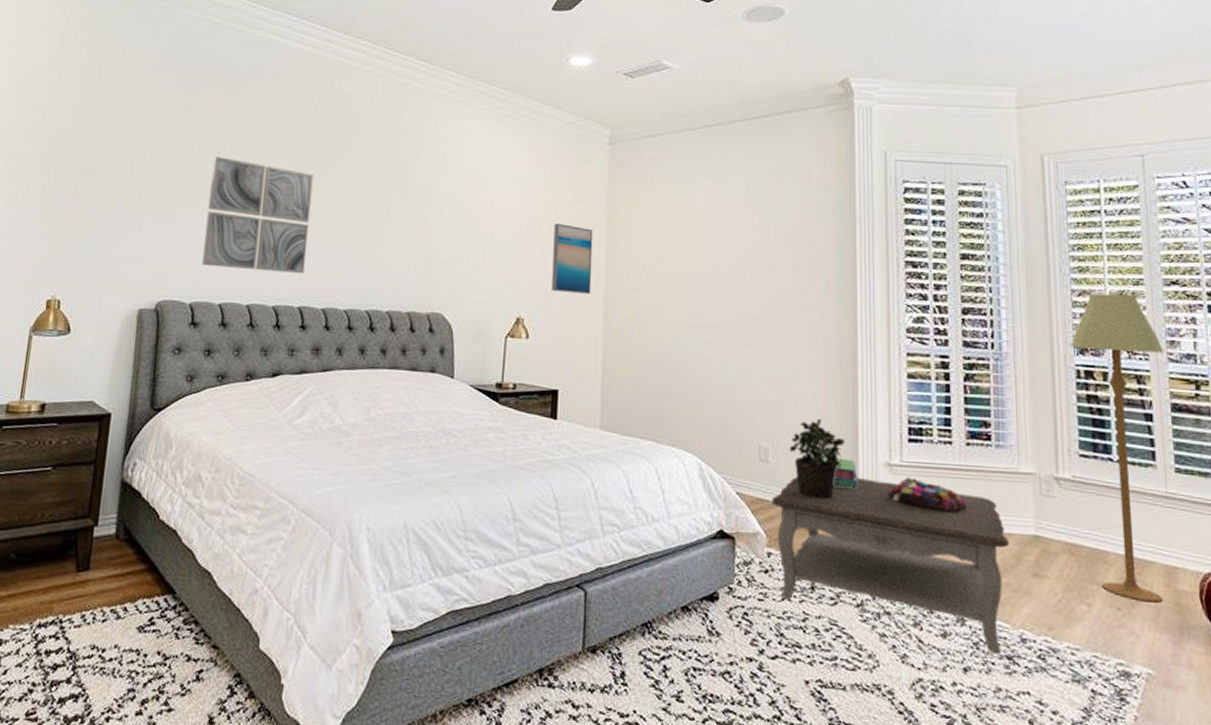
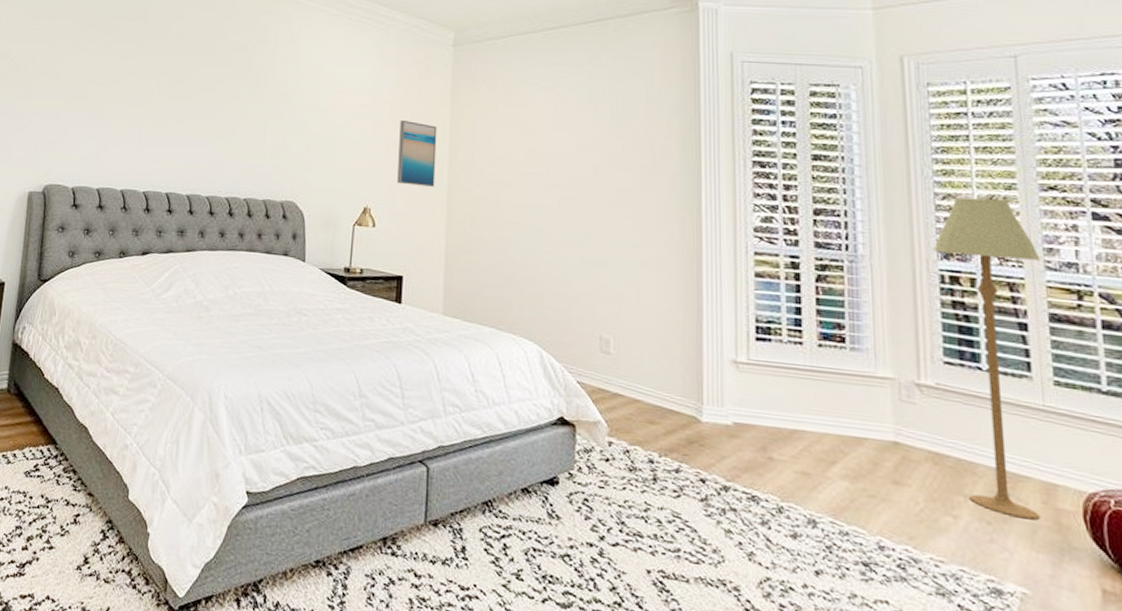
wall art: present [202,156,314,274] -> none [83,58,180,164]
coffee table: present [771,477,1009,653] -> none [612,369,865,559]
potted plant: present [789,418,846,499] -> none [631,313,690,393]
stack of books: present [811,455,858,489] -> none [654,349,703,384]
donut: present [889,477,967,511] -> none [735,375,819,412]

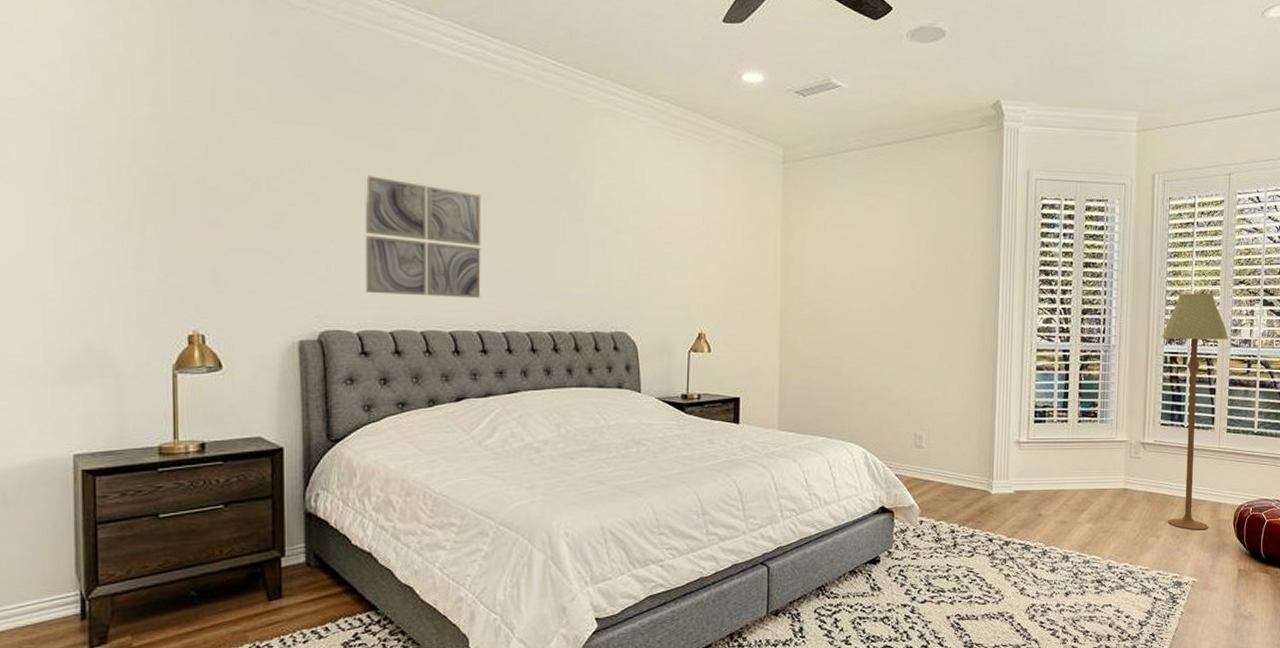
wall art: none [83,58,180,164] -> present [365,176,481,299]
wall art: present [397,119,437,187] -> none [731,241,769,308]

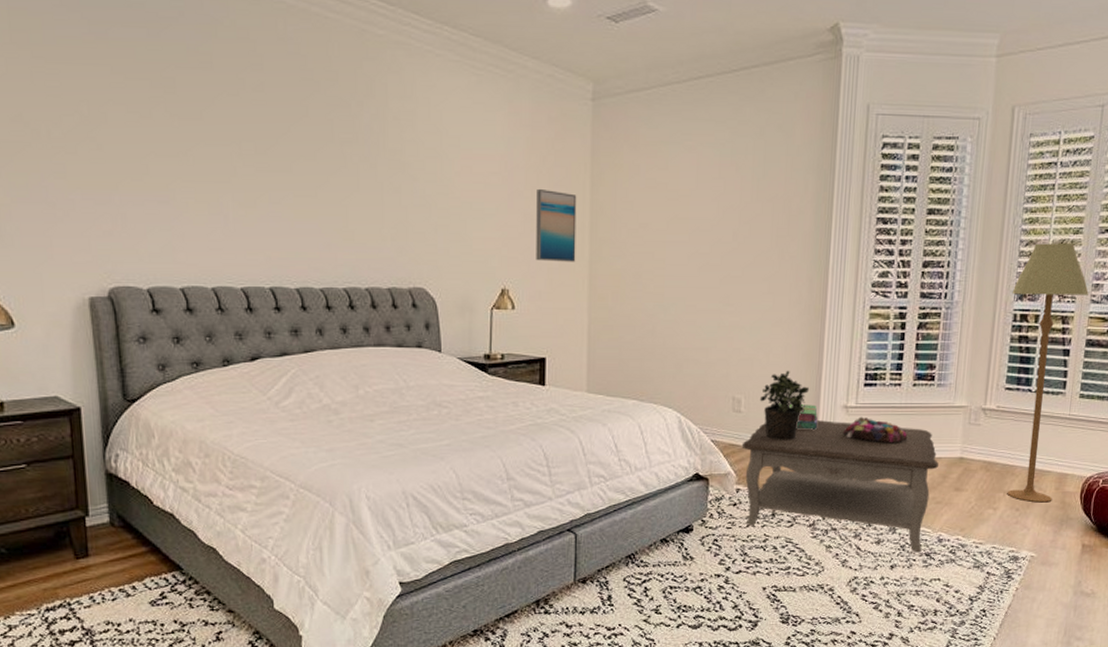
wall art: present [365,176,481,299] -> none [146,120,272,253]
wall art: none [731,241,769,308] -> present [536,188,577,262]
coffee table: none [924,455,1105,579] -> present [741,420,938,552]
potted plant: none [939,408,985,474] -> present [759,370,810,440]
stack of books: none [957,439,994,464] -> present [779,403,818,430]
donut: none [1017,451,1076,475] -> present [843,416,908,442]

